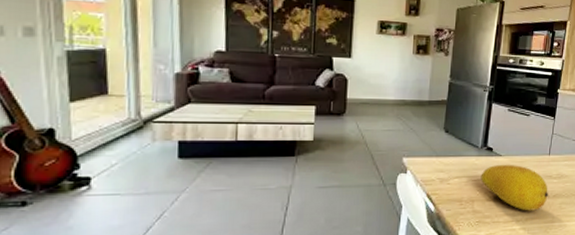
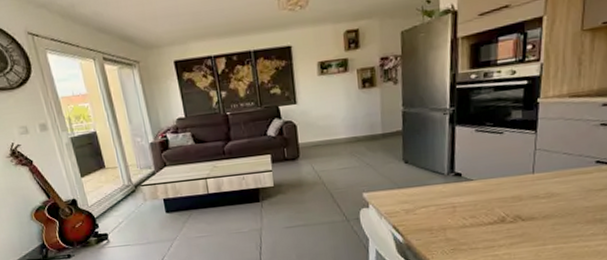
fruit: present [480,164,549,211] -> none [450,188,537,235]

